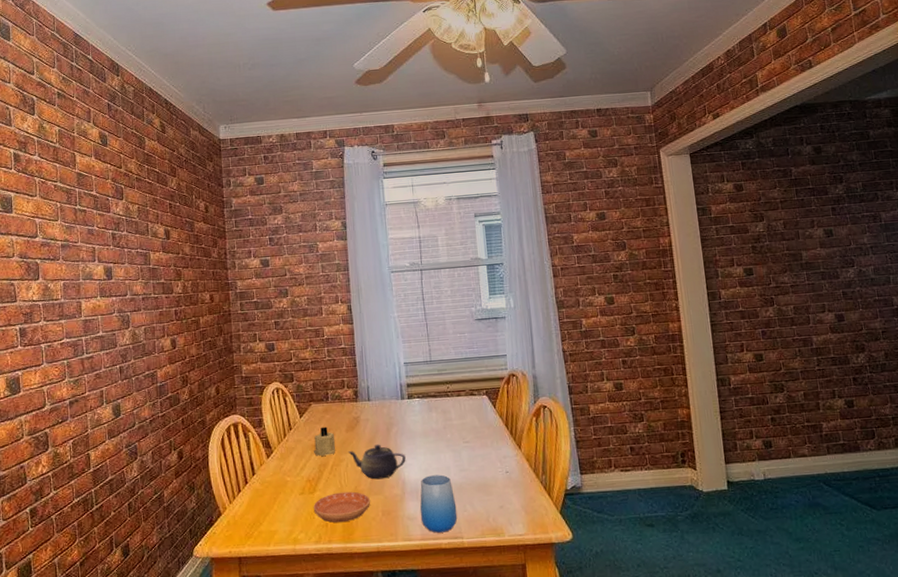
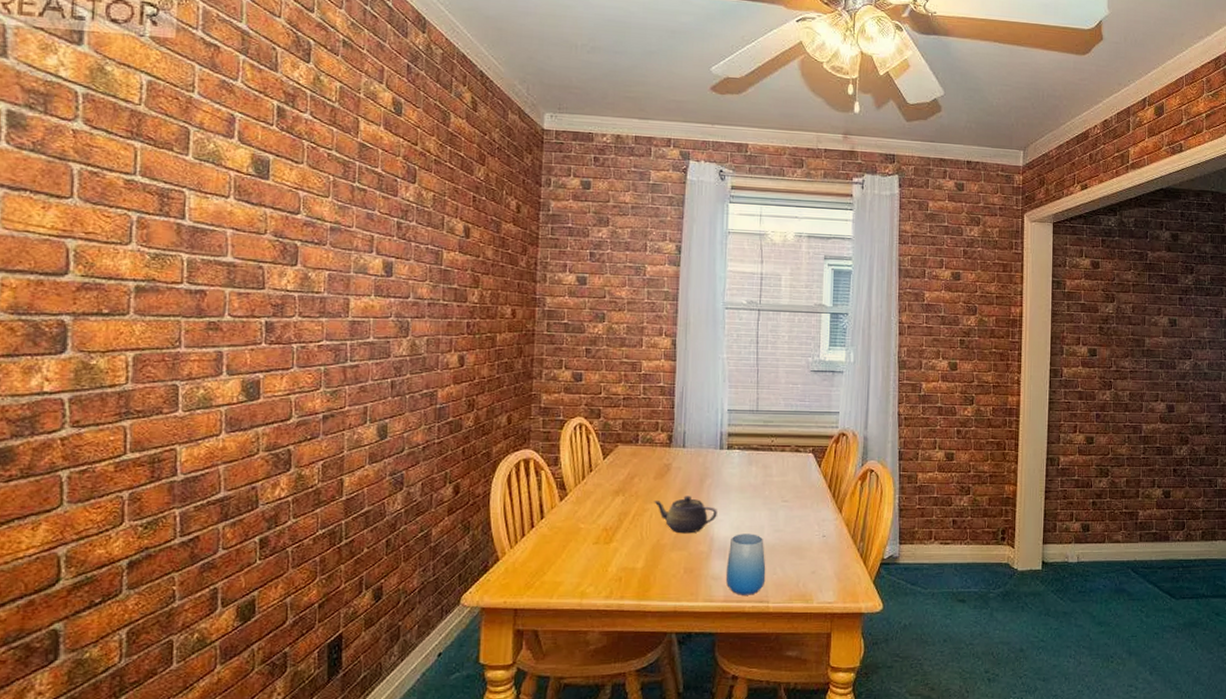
saucer: present [313,491,370,523] -> none [607,545,672,578]
candle: present [314,426,335,456] -> none [615,471,640,503]

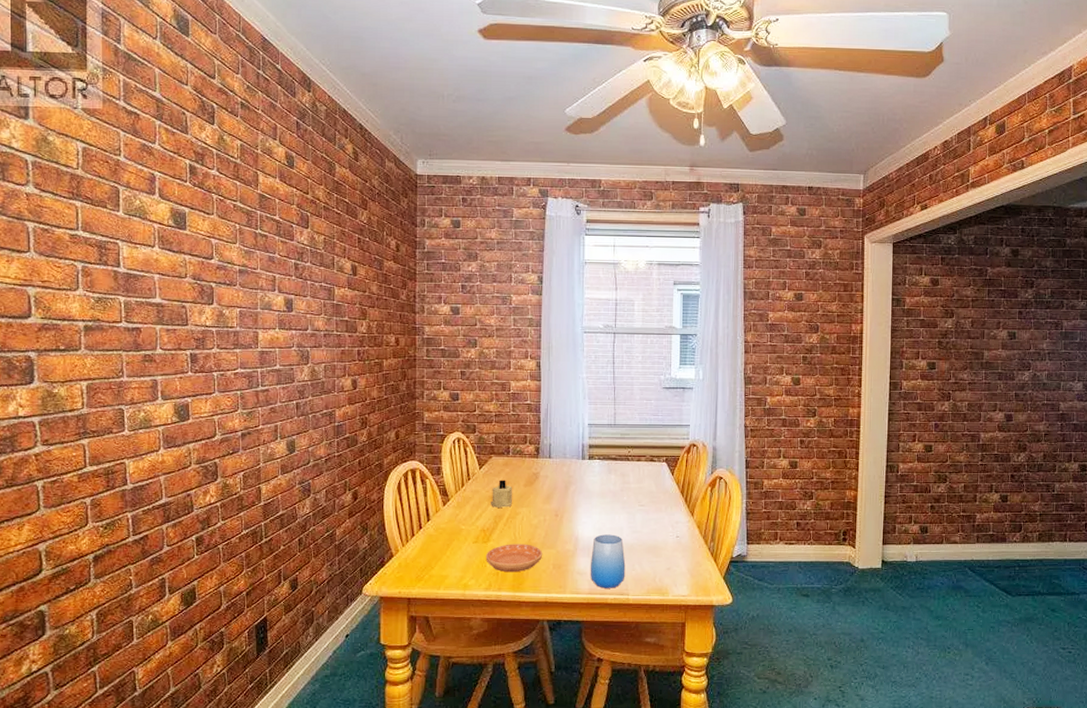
saucer: none [607,545,672,578] -> present [485,544,542,573]
candle: none [615,471,640,503] -> present [491,480,512,508]
teapot: present [654,496,717,534] -> none [525,501,581,534]

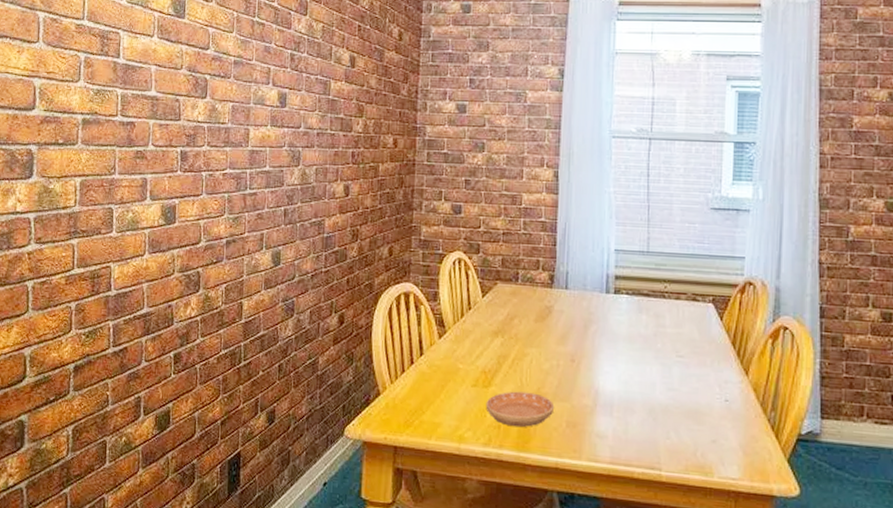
candle: present [491,480,512,508] -> none [494,311,520,347]
cup: present [591,534,626,588] -> none [613,389,658,460]

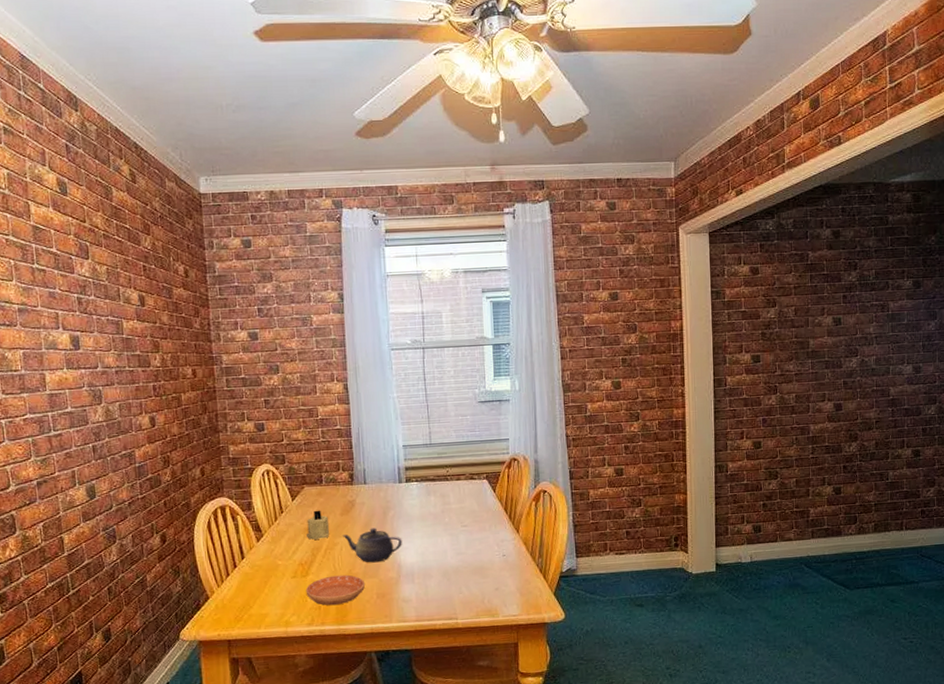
candle: none [494,311,520,347] -> present [307,510,329,540]
teapot: none [534,342,603,384] -> present [343,528,402,563]

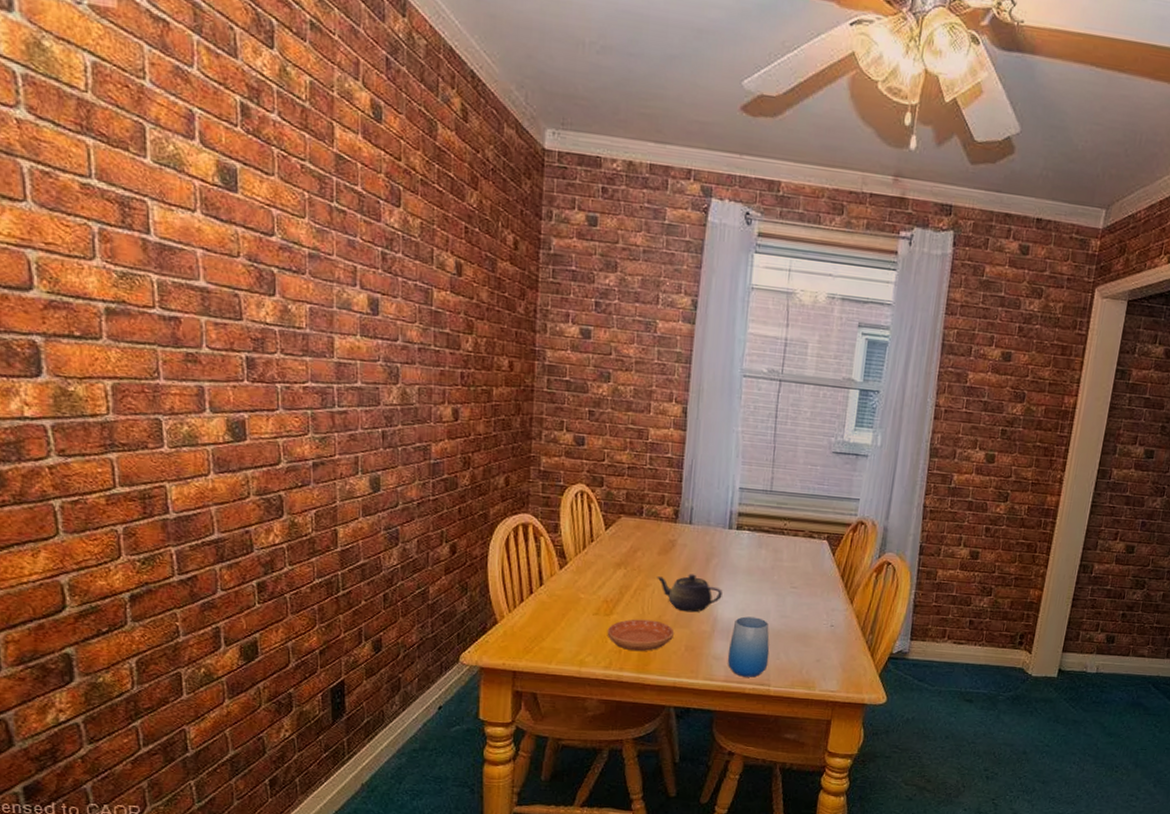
candle: present [307,510,329,540] -> none [616,544,643,578]
cup: none [415,558,453,615] -> present [728,616,770,678]

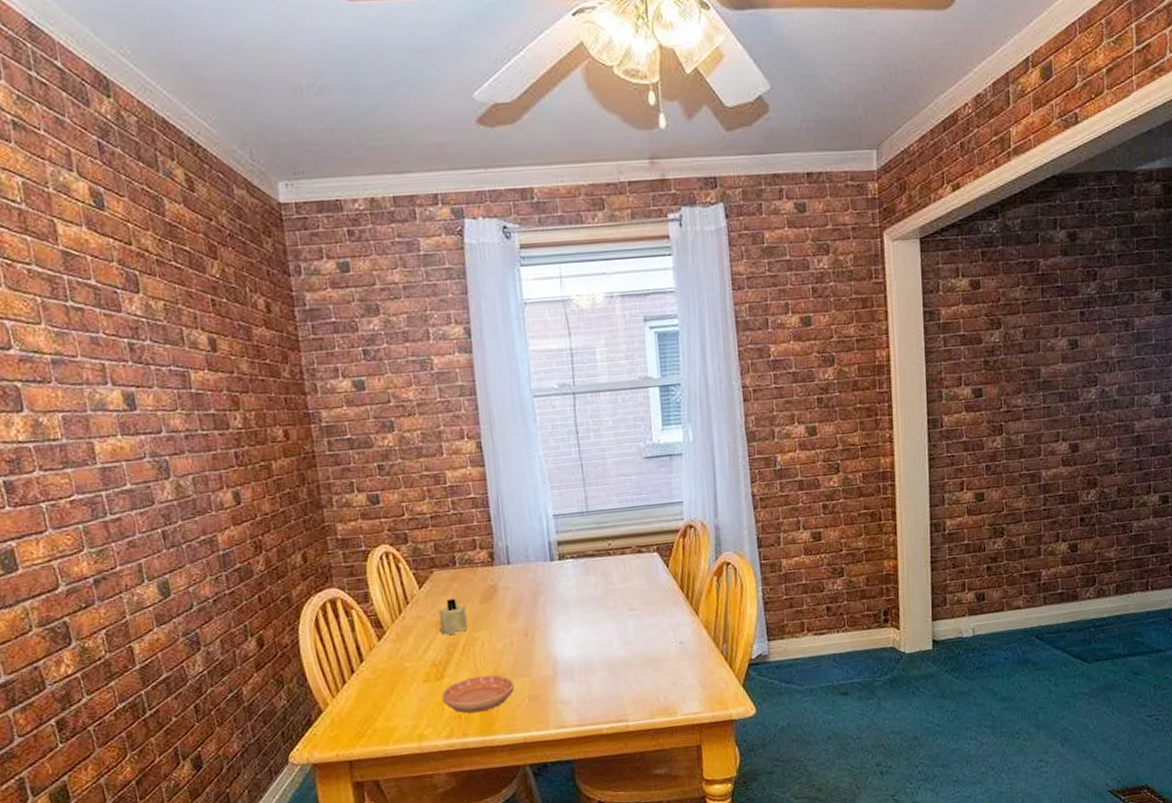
candle: none [616,544,643,578] -> present [439,598,467,635]
teapot: present [657,574,723,613] -> none [484,616,558,660]
cup: present [728,616,770,678] -> none [575,649,622,718]

